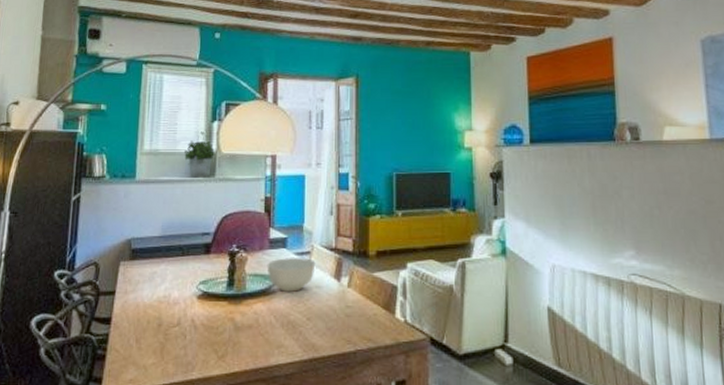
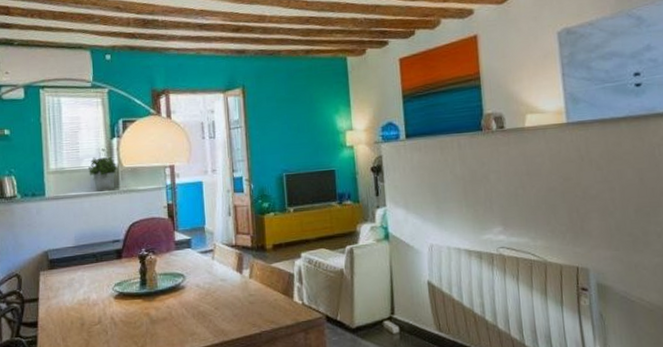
bowl: present [267,258,316,292] -> none [174,256,219,287]

